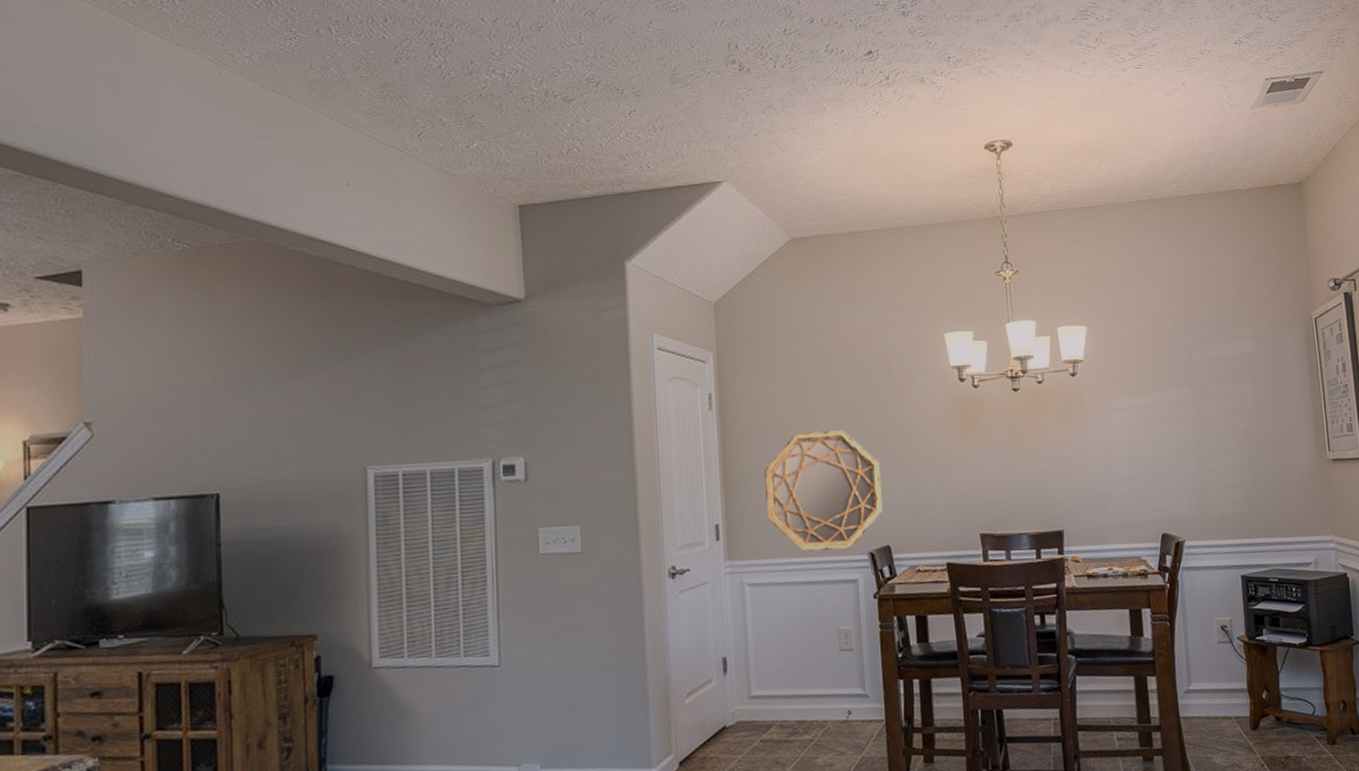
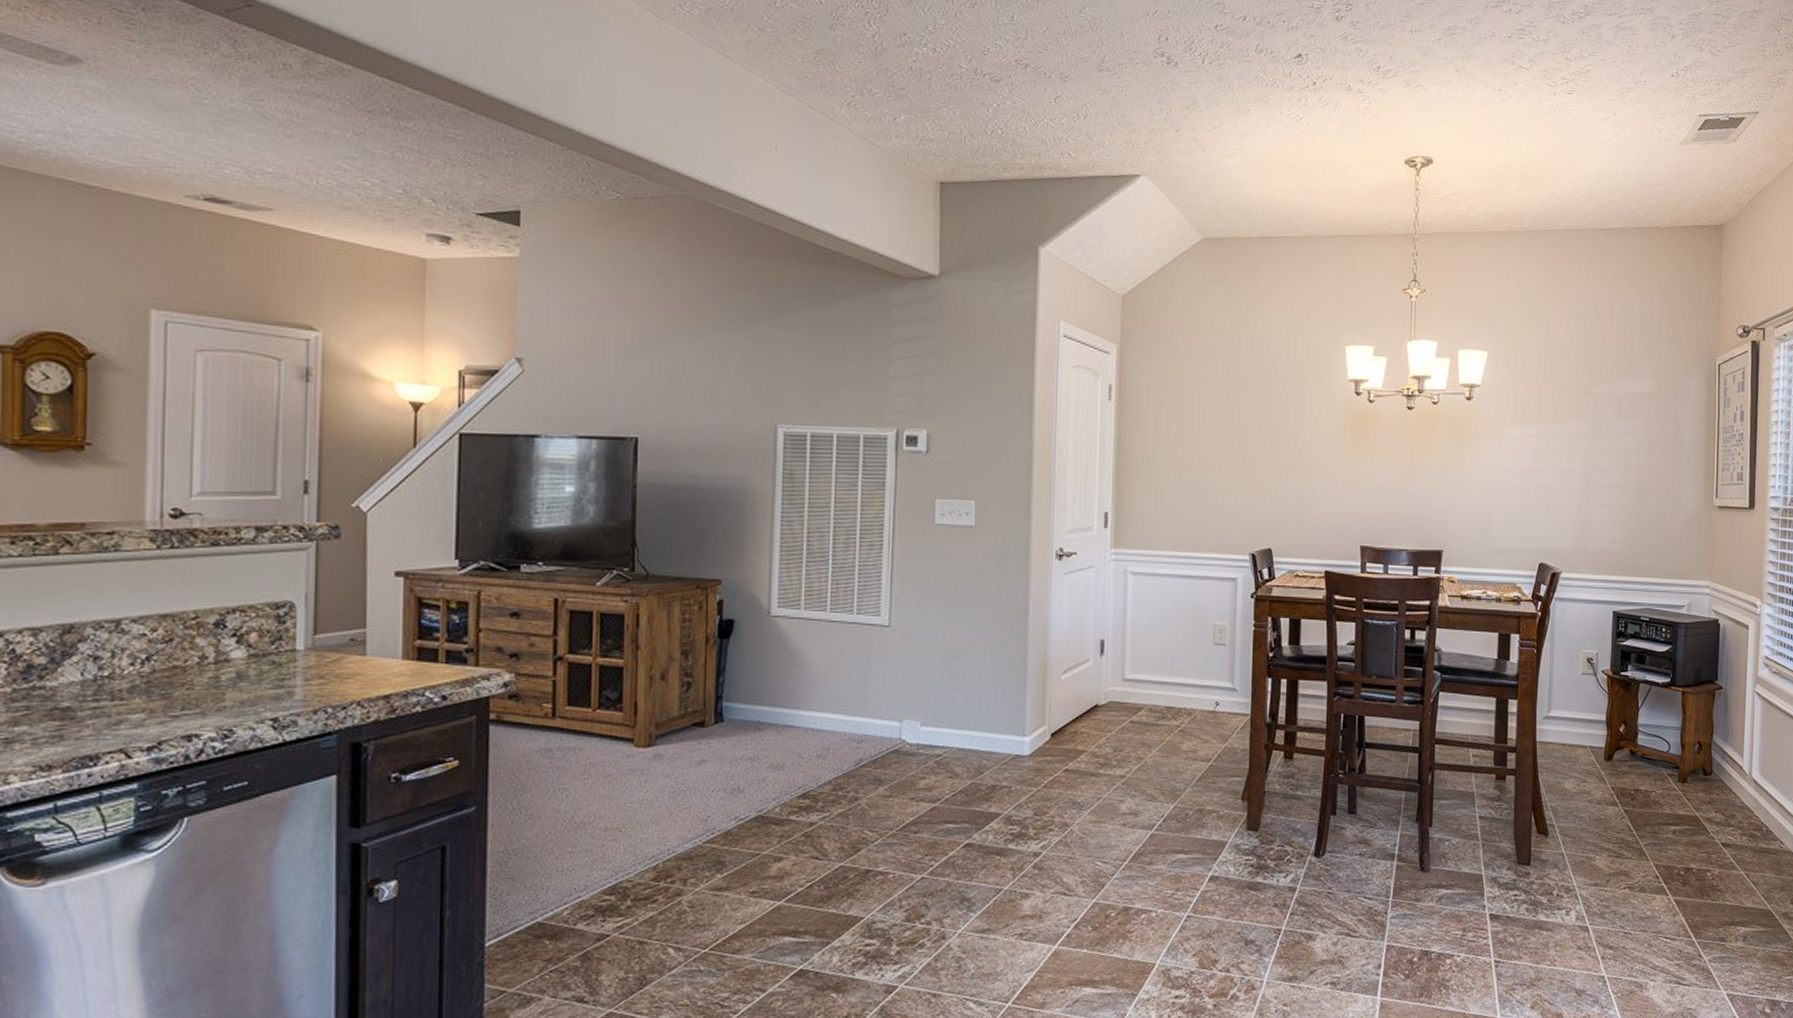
home mirror: present [764,430,883,552] -> none [1155,431,1269,547]

